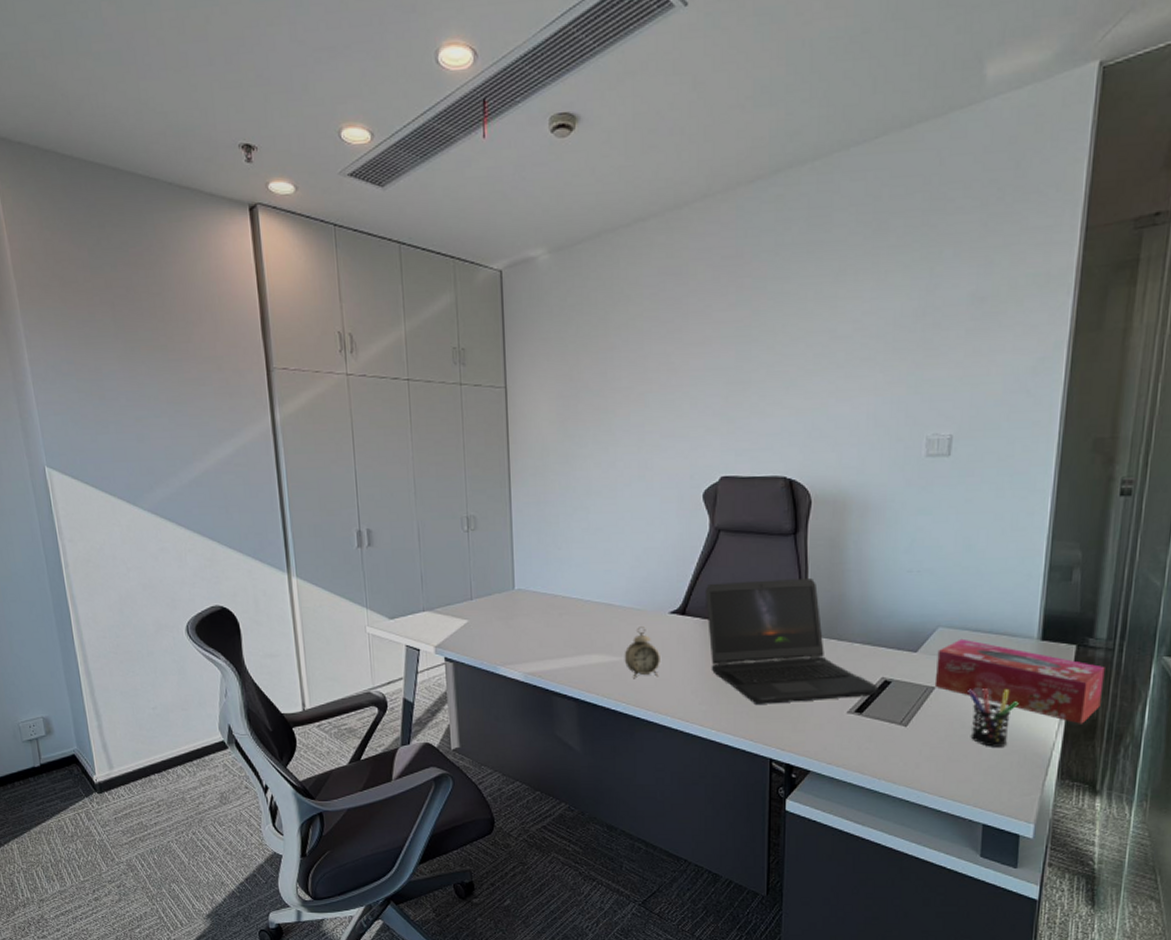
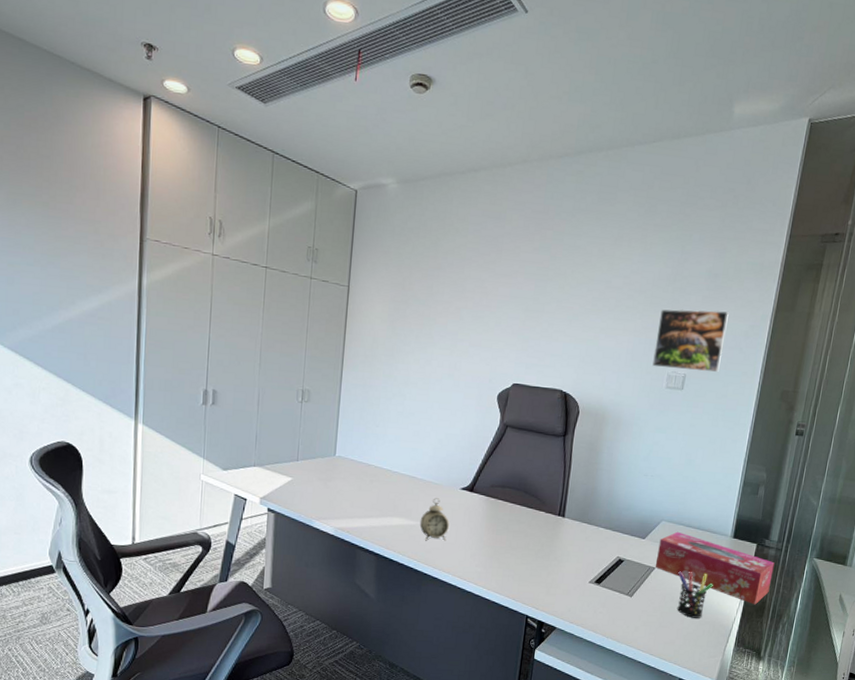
laptop computer: present [704,579,879,704] -> none [489,468,614,571]
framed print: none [903,343,1006,432] -> present [652,309,729,373]

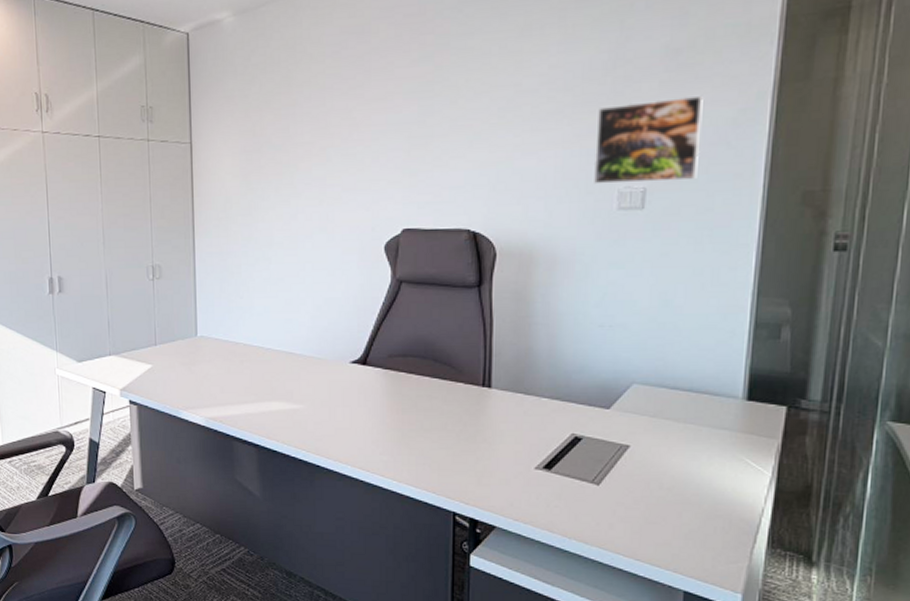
alarm clock: present [419,498,449,541] -> none [304,375,341,427]
tissue box: present [656,531,775,605] -> none [631,396,820,490]
pen holder: present [676,571,713,618] -> none [666,447,723,511]

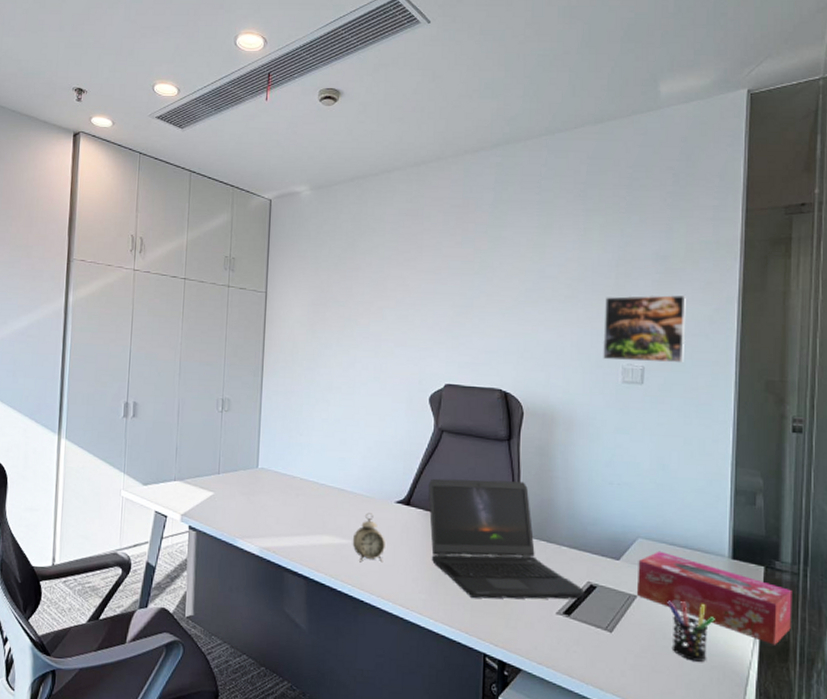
alarm clock: none [304,375,341,427] -> present [352,513,385,563]
laptop computer: none [386,331,568,457] -> present [427,478,585,600]
tissue box: none [631,396,820,490] -> present [638,551,792,645]
pen holder: none [666,447,723,511] -> present [667,600,715,662]

